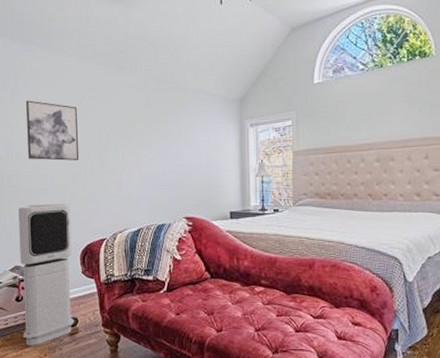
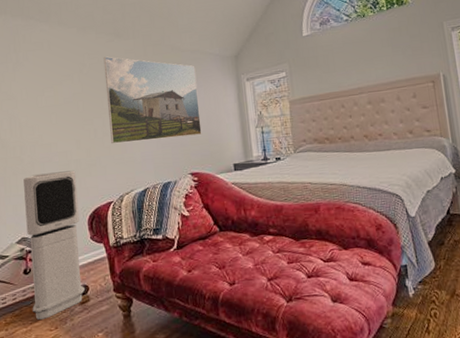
wall art: present [25,100,79,161] -> none [27,72,83,130]
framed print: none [103,89,200,181] -> present [103,56,202,144]

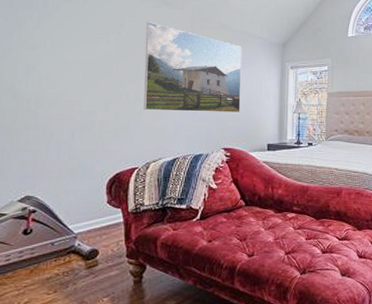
air purifier: present [23,170,85,320] -> none [28,131,99,284]

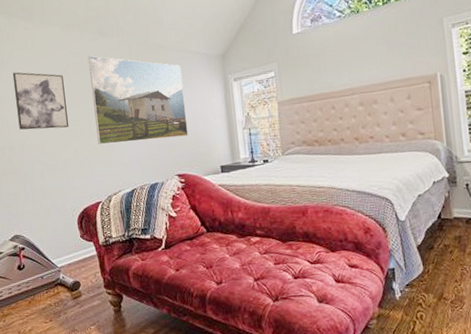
wall art: none [53,23,115,88] -> present [12,72,70,130]

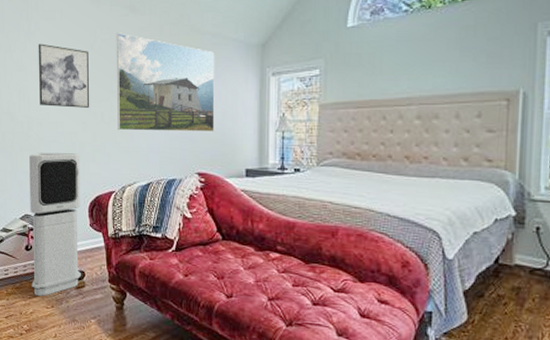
air purifier: none [13,170,77,313] -> present [29,153,81,297]

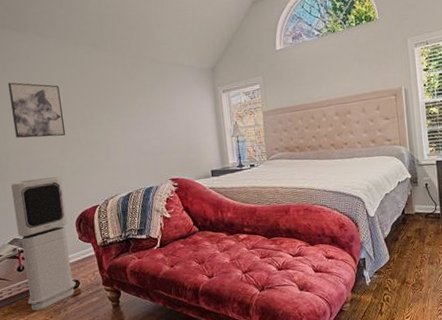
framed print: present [116,33,215,132] -> none [83,67,181,152]

